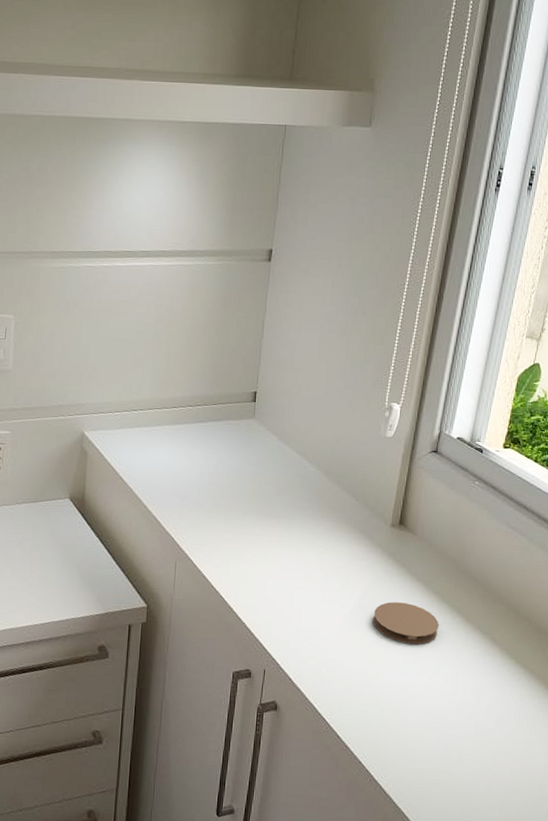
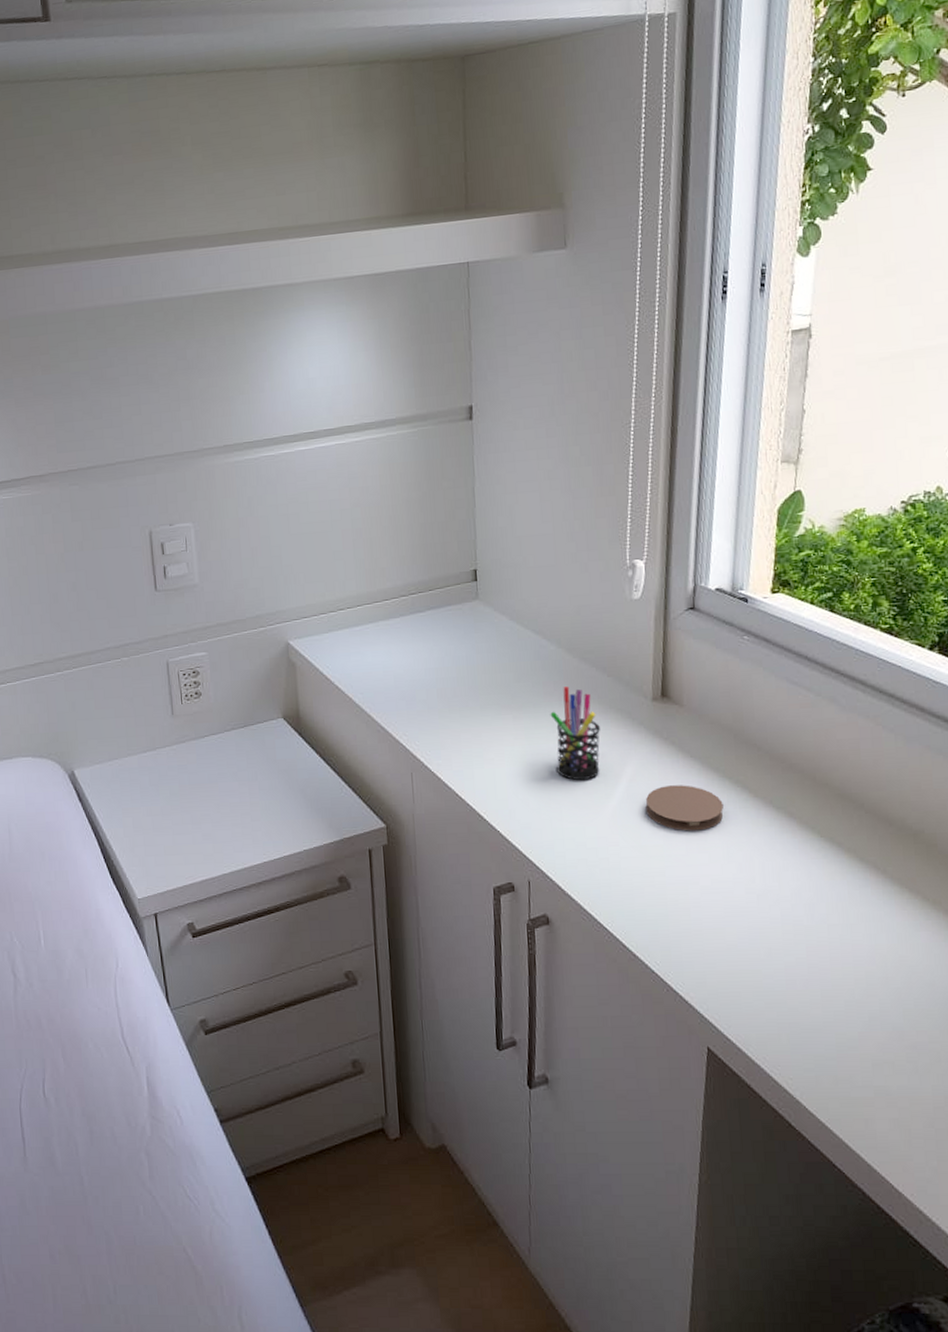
pen holder: none [301,504,344,588] -> present [550,686,600,781]

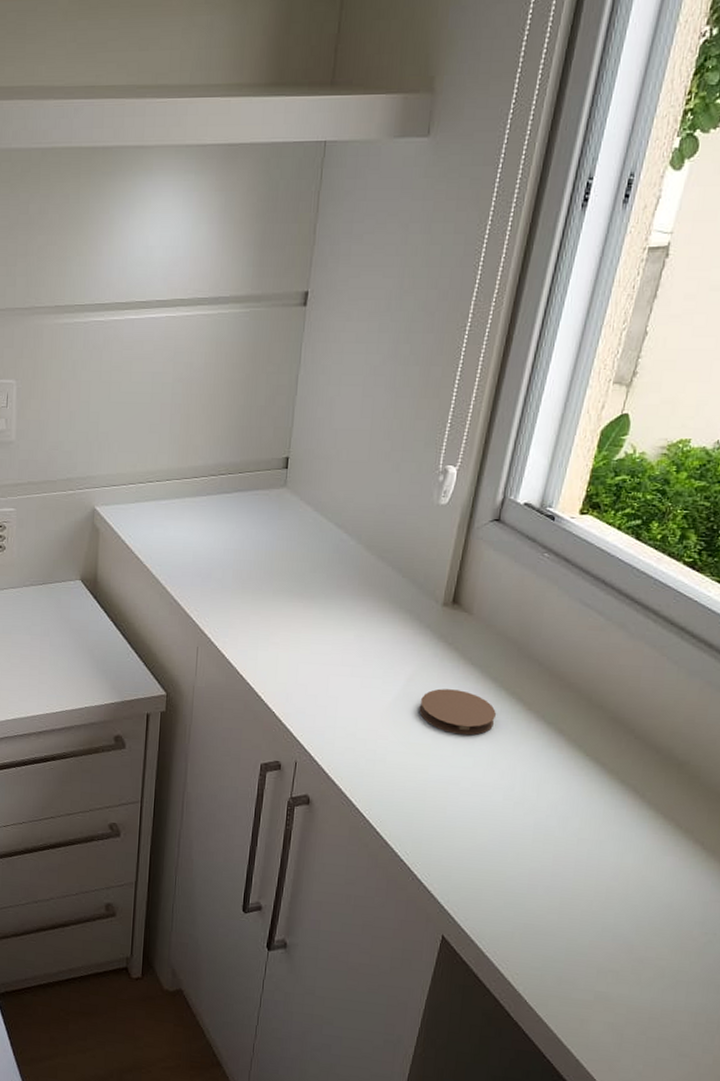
pen holder: present [550,686,600,781] -> none [338,582,387,674]

